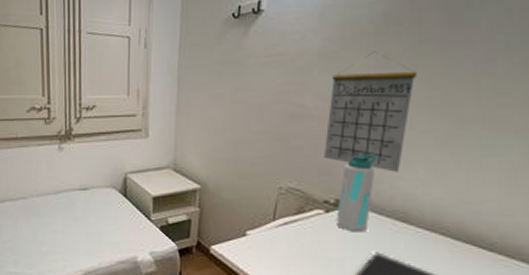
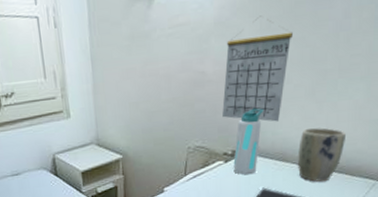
plant pot: none [425,185,496,260] -> present [297,127,346,182]

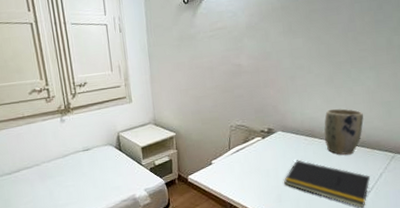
calendar: present [222,15,293,122] -> none [257,21,310,105]
water bottle: present [233,108,265,175] -> none [269,93,293,150]

